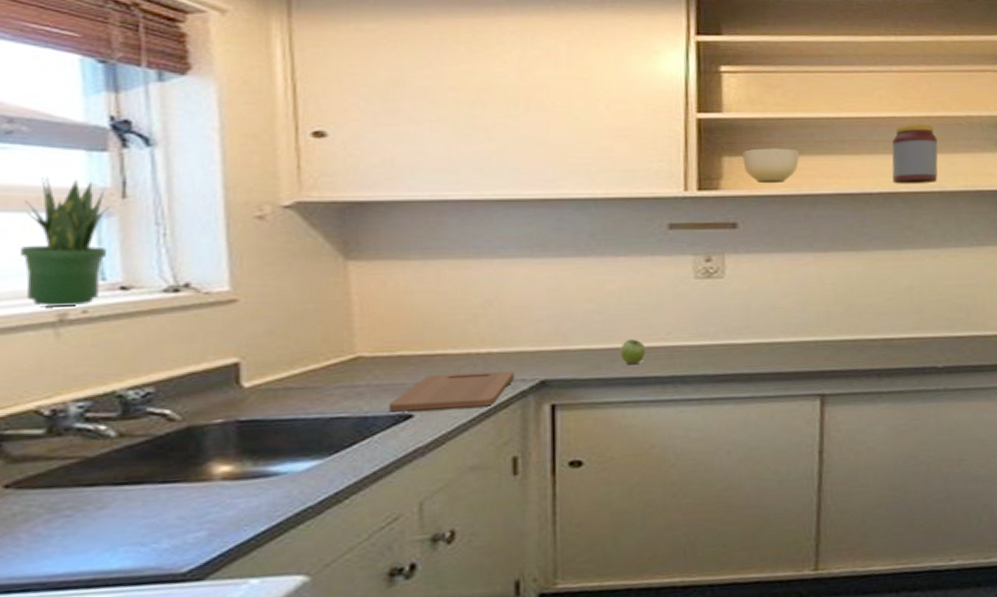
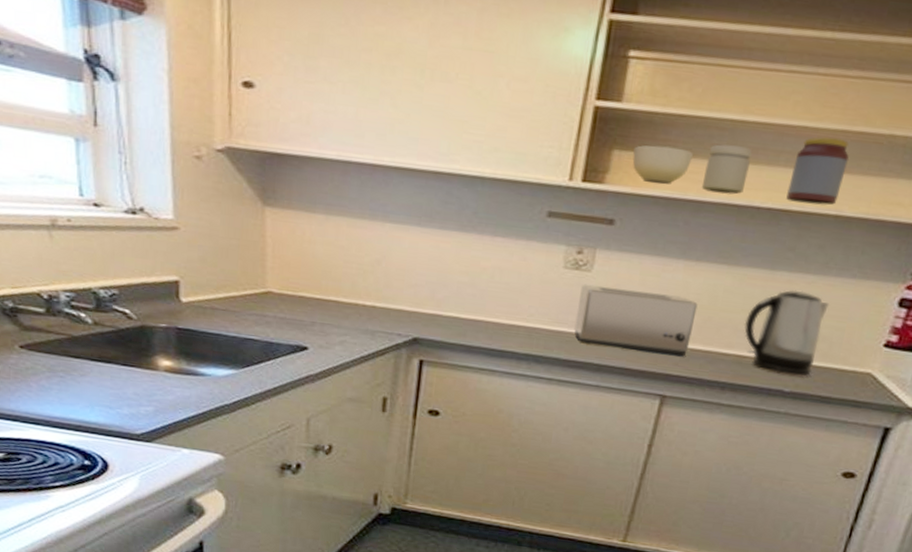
planter: present [20,176,110,307] -> none [23,99,86,215]
cutting board: present [388,370,514,412] -> none [289,316,392,352]
fruit: present [620,339,646,365] -> none [484,314,509,339]
toaster: none [716,288,837,354] -> present [574,284,698,356]
jar: none [813,140,854,185] -> present [701,144,753,195]
kettle: none [884,265,958,350] -> present [744,290,830,376]

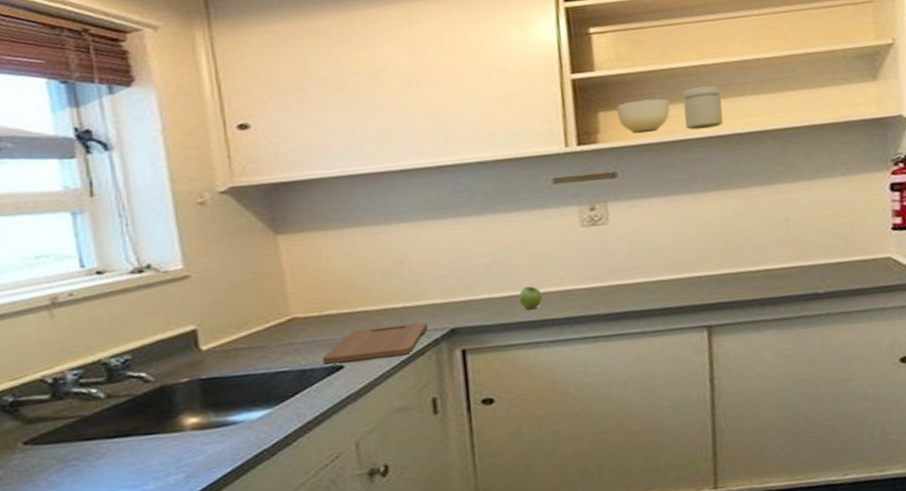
cutting board: none [289,316,392,352] -> present [322,321,427,365]
fruit: none [484,314,509,339] -> present [519,286,543,310]
toaster: present [574,284,698,356] -> none [602,227,719,294]
kettle: present [744,290,830,376] -> none [761,197,838,278]
jar: present [786,137,849,206] -> none [758,62,806,123]

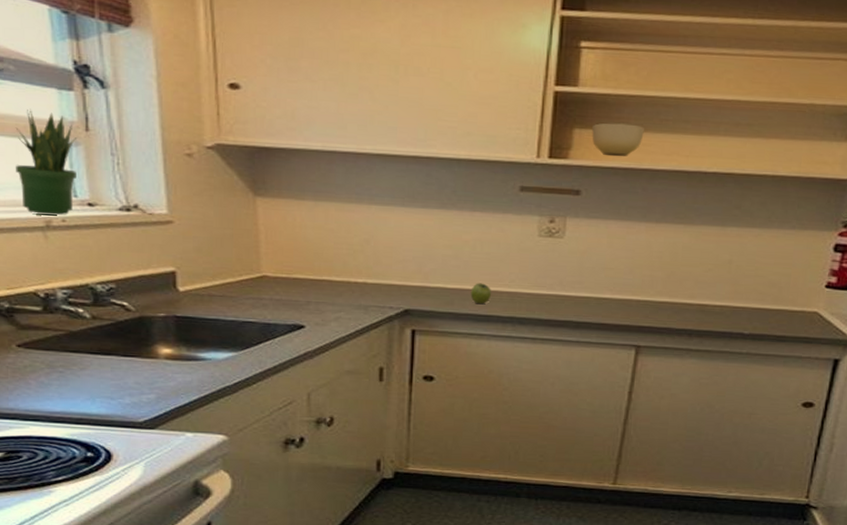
planter: none [15,183,83,293] -> present [15,108,78,216]
cutting board: present [322,321,427,365] -> none [286,295,384,326]
jar: present [683,85,723,130] -> none [654,119,696,162]

